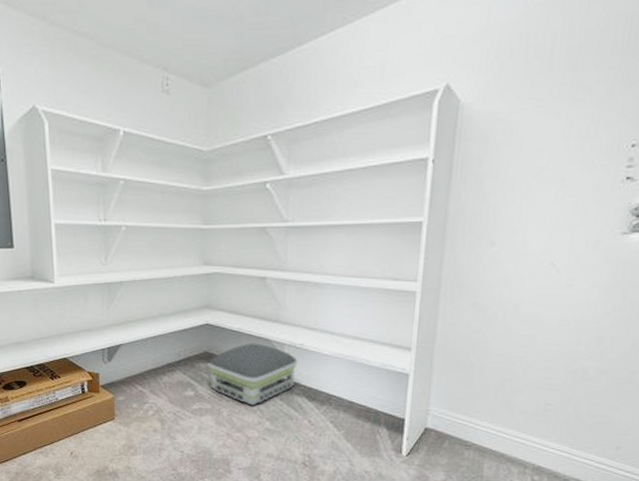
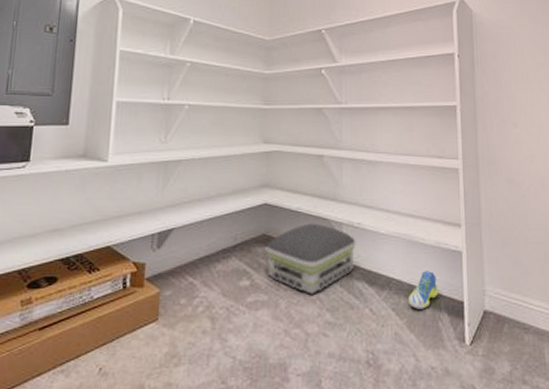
sneaker: none [348,390,380,424] -> present [409,271,438,309]

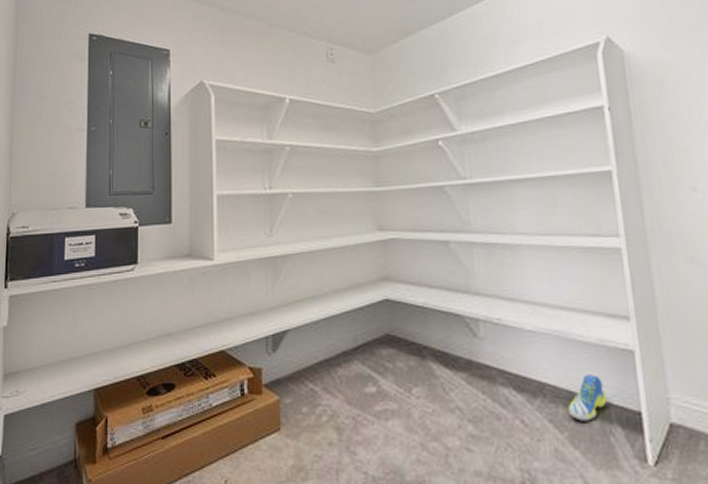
air purifier: present [265,223,356,295] -> none [390,320,497,403]

